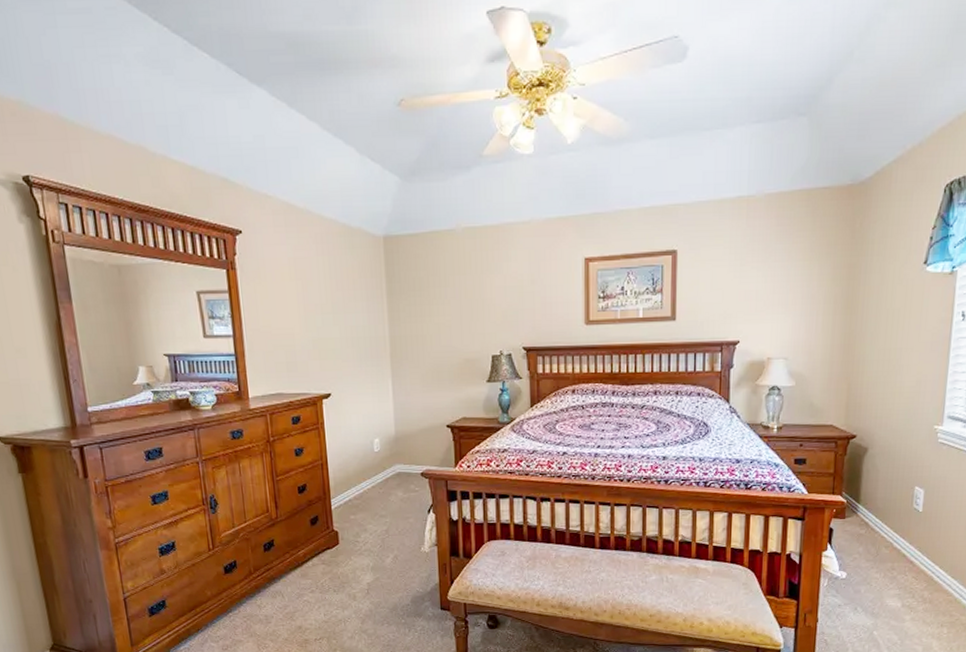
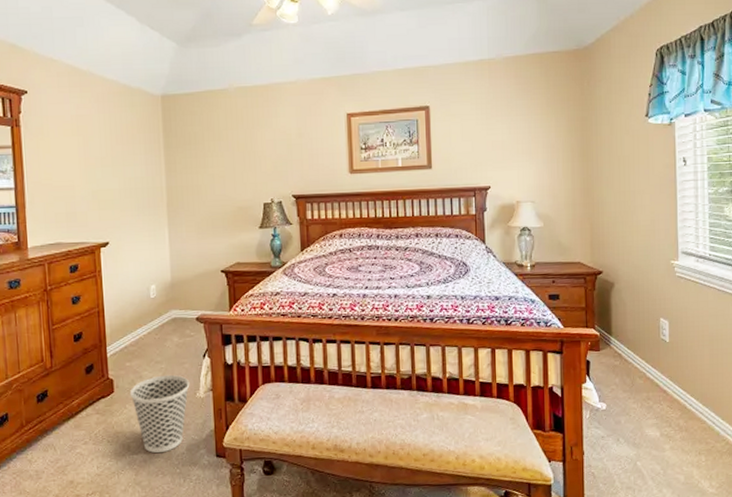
wastebasket: none [354,528,415,603] -> present [129,374,190,453]

